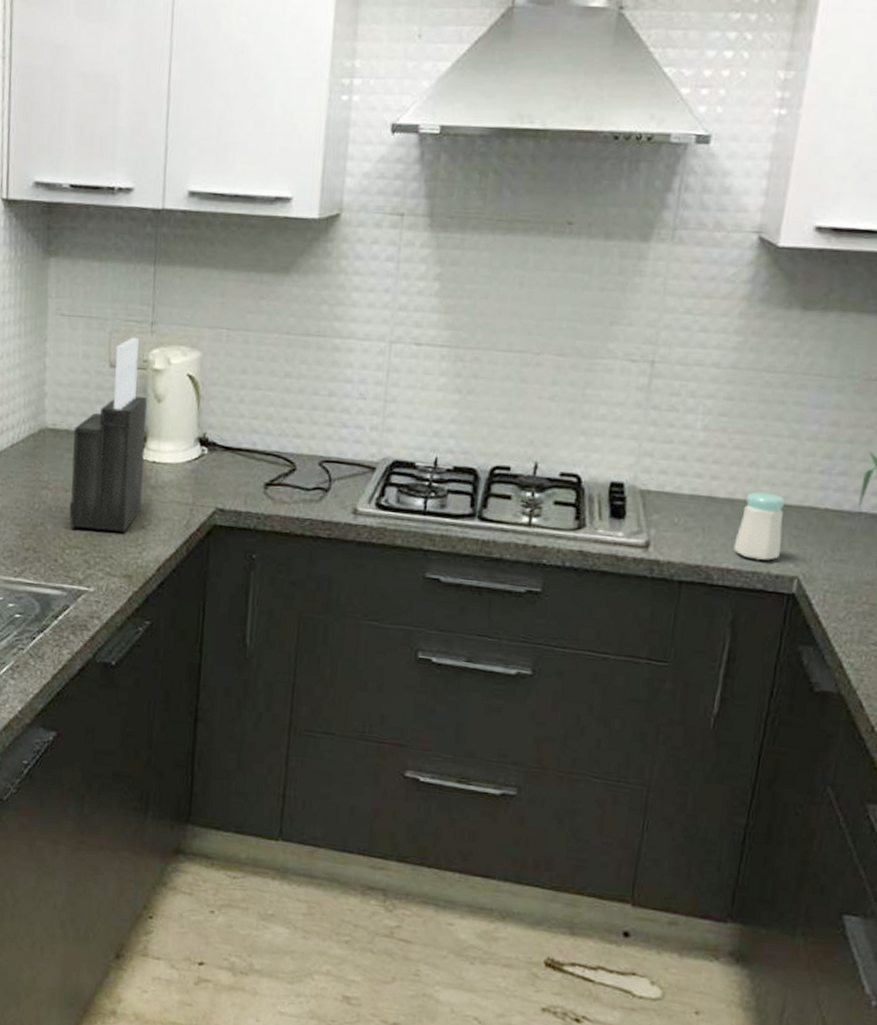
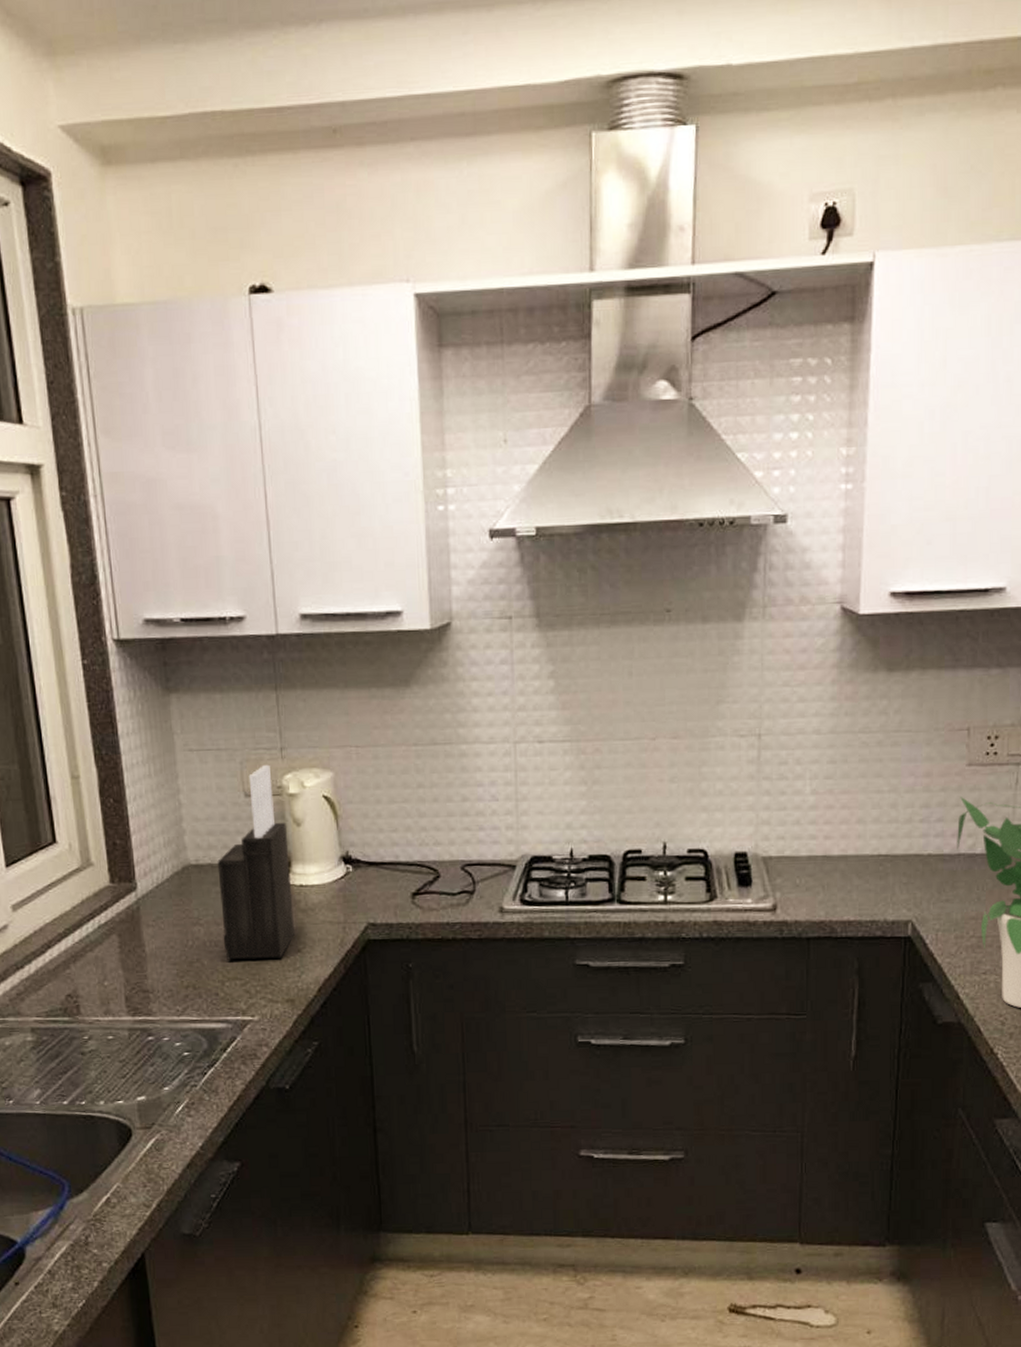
salt shaker: present [733,491,786,560] -> none [852,845,893,909]

